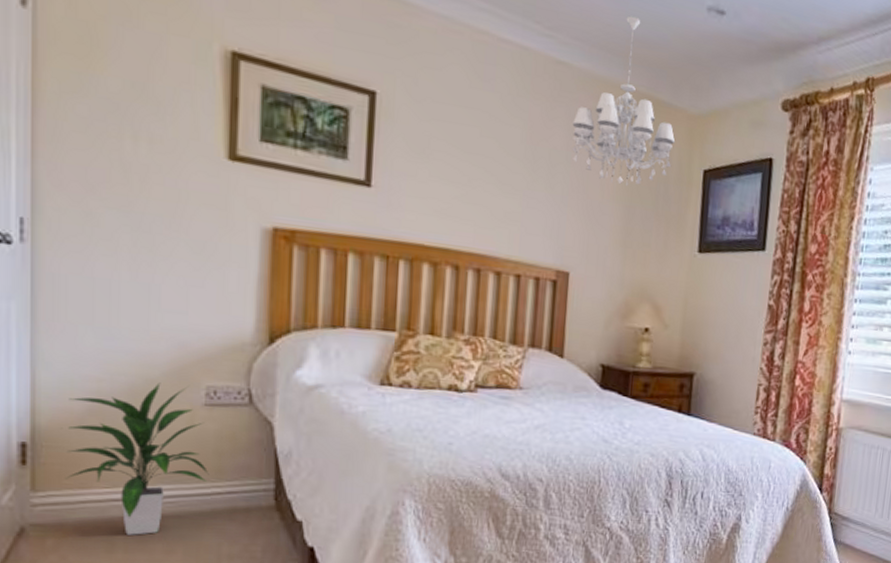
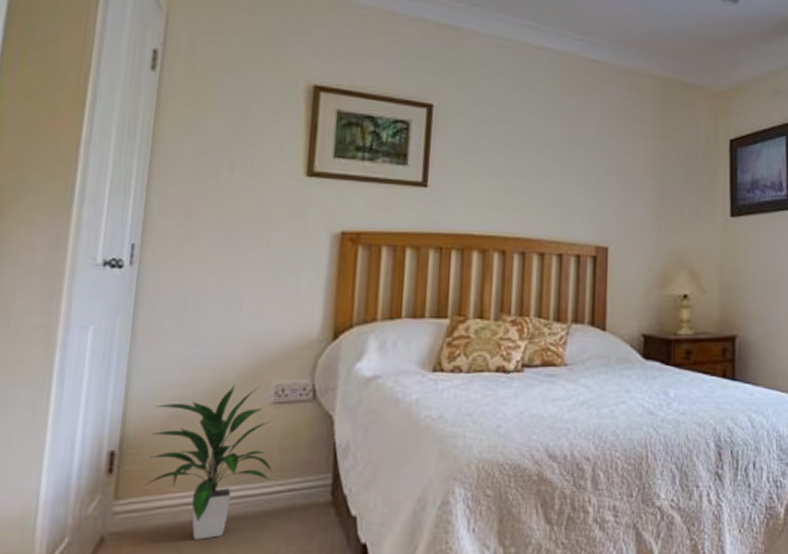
chandelier: present [572,16,676,186] -> none [606,14,701,162]

